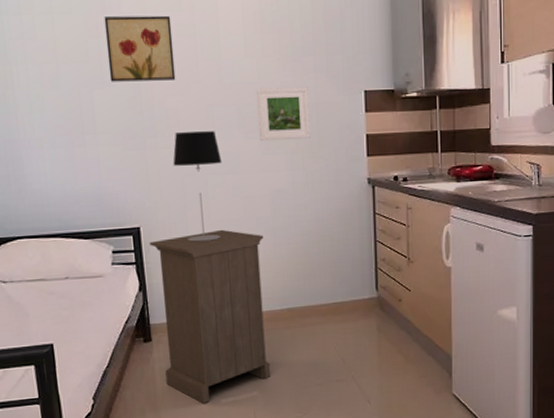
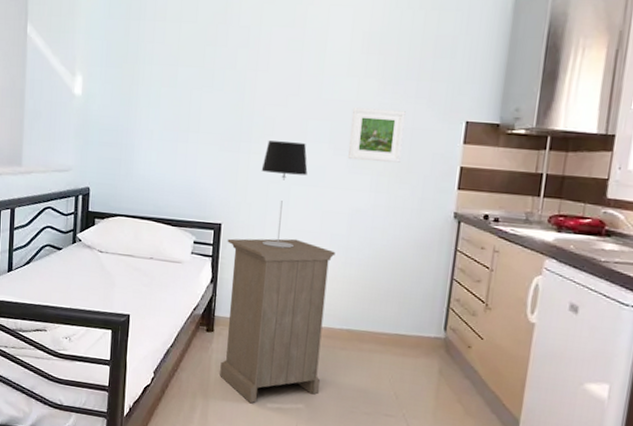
wall art: present [104,15,176,82] -> none [219,27,283,91]

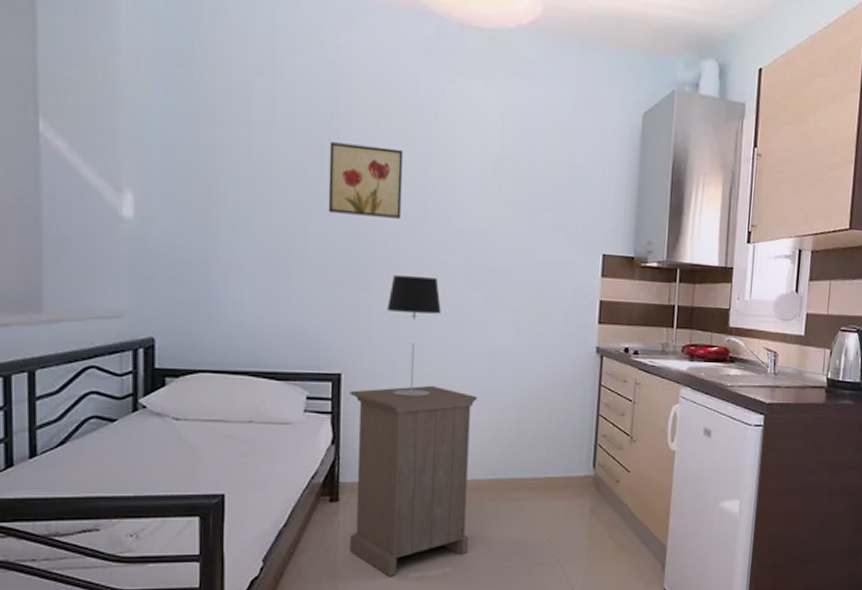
wall art: none [219,27,283,91] -> present [328,142,404,219]
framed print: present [348,108,406,163] -> none [486,239,543,297]

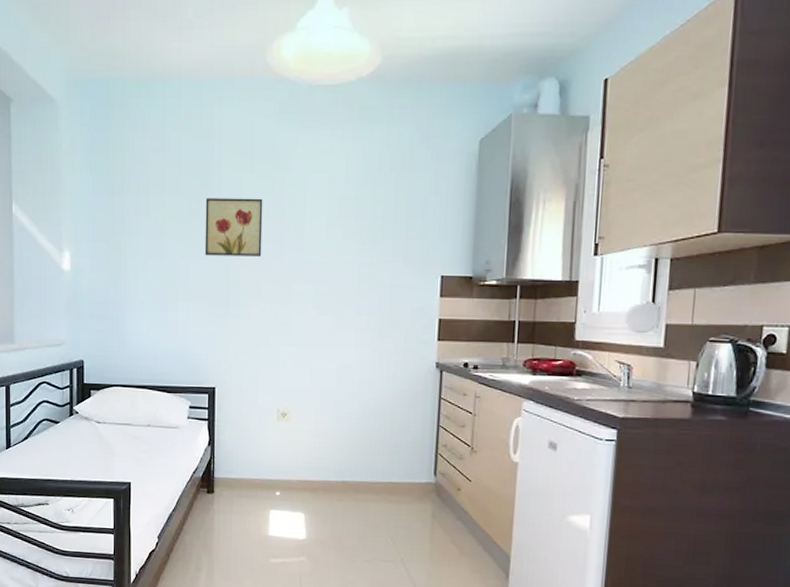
nightstand: present [349,385,478,577] -> none [222,397,327,560]
table lamp: present [387,275,441,397] -> none [250,304,295,407]

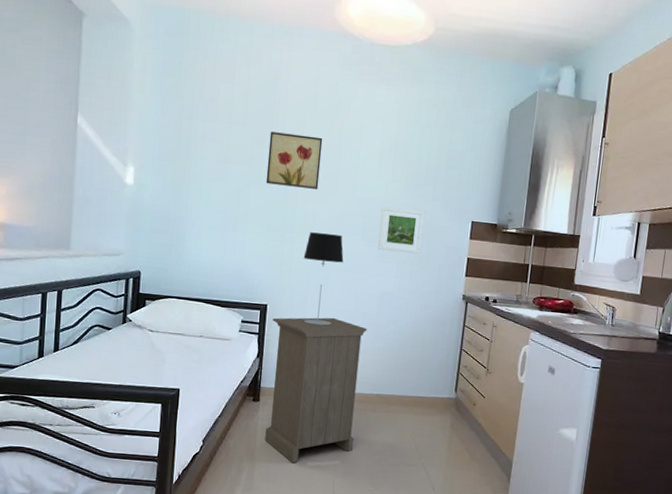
nightstand: none [222,397,327,560] -> present [265,317,367,464]
table lamp: none [250,304,295,407] -> present [303,232,344,326]
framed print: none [333,268,384,319] -> present [378,206,425,253]

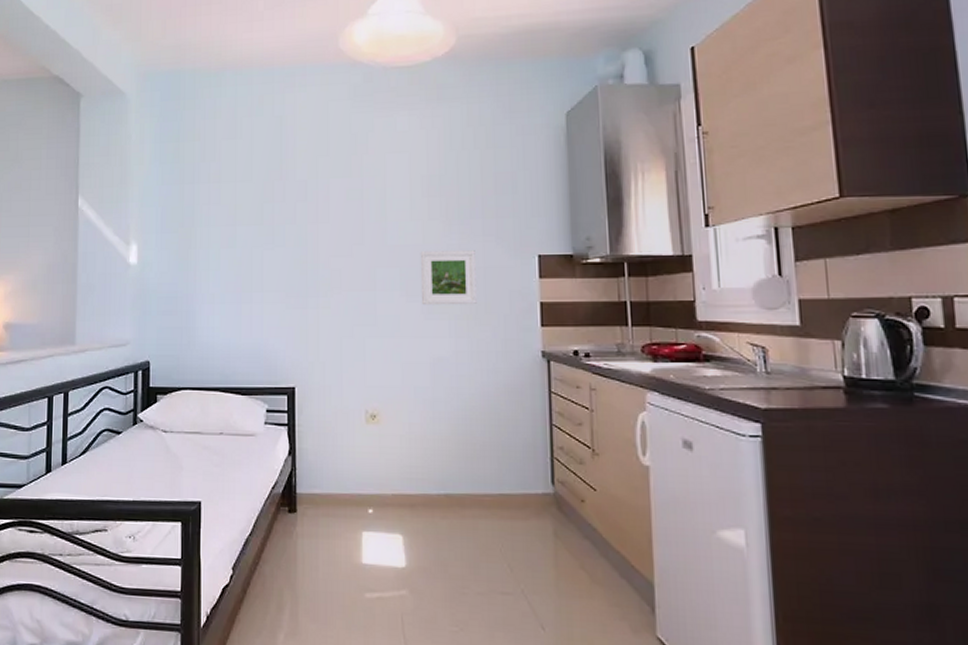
nightstand: present [265,317,367,464] -> none [303,396,422,596]
wall art: present [266,131,323,189] -> none [280,181,341,243]
table lamp: present [303,232,344,326] -> none [332,293,381,408]

